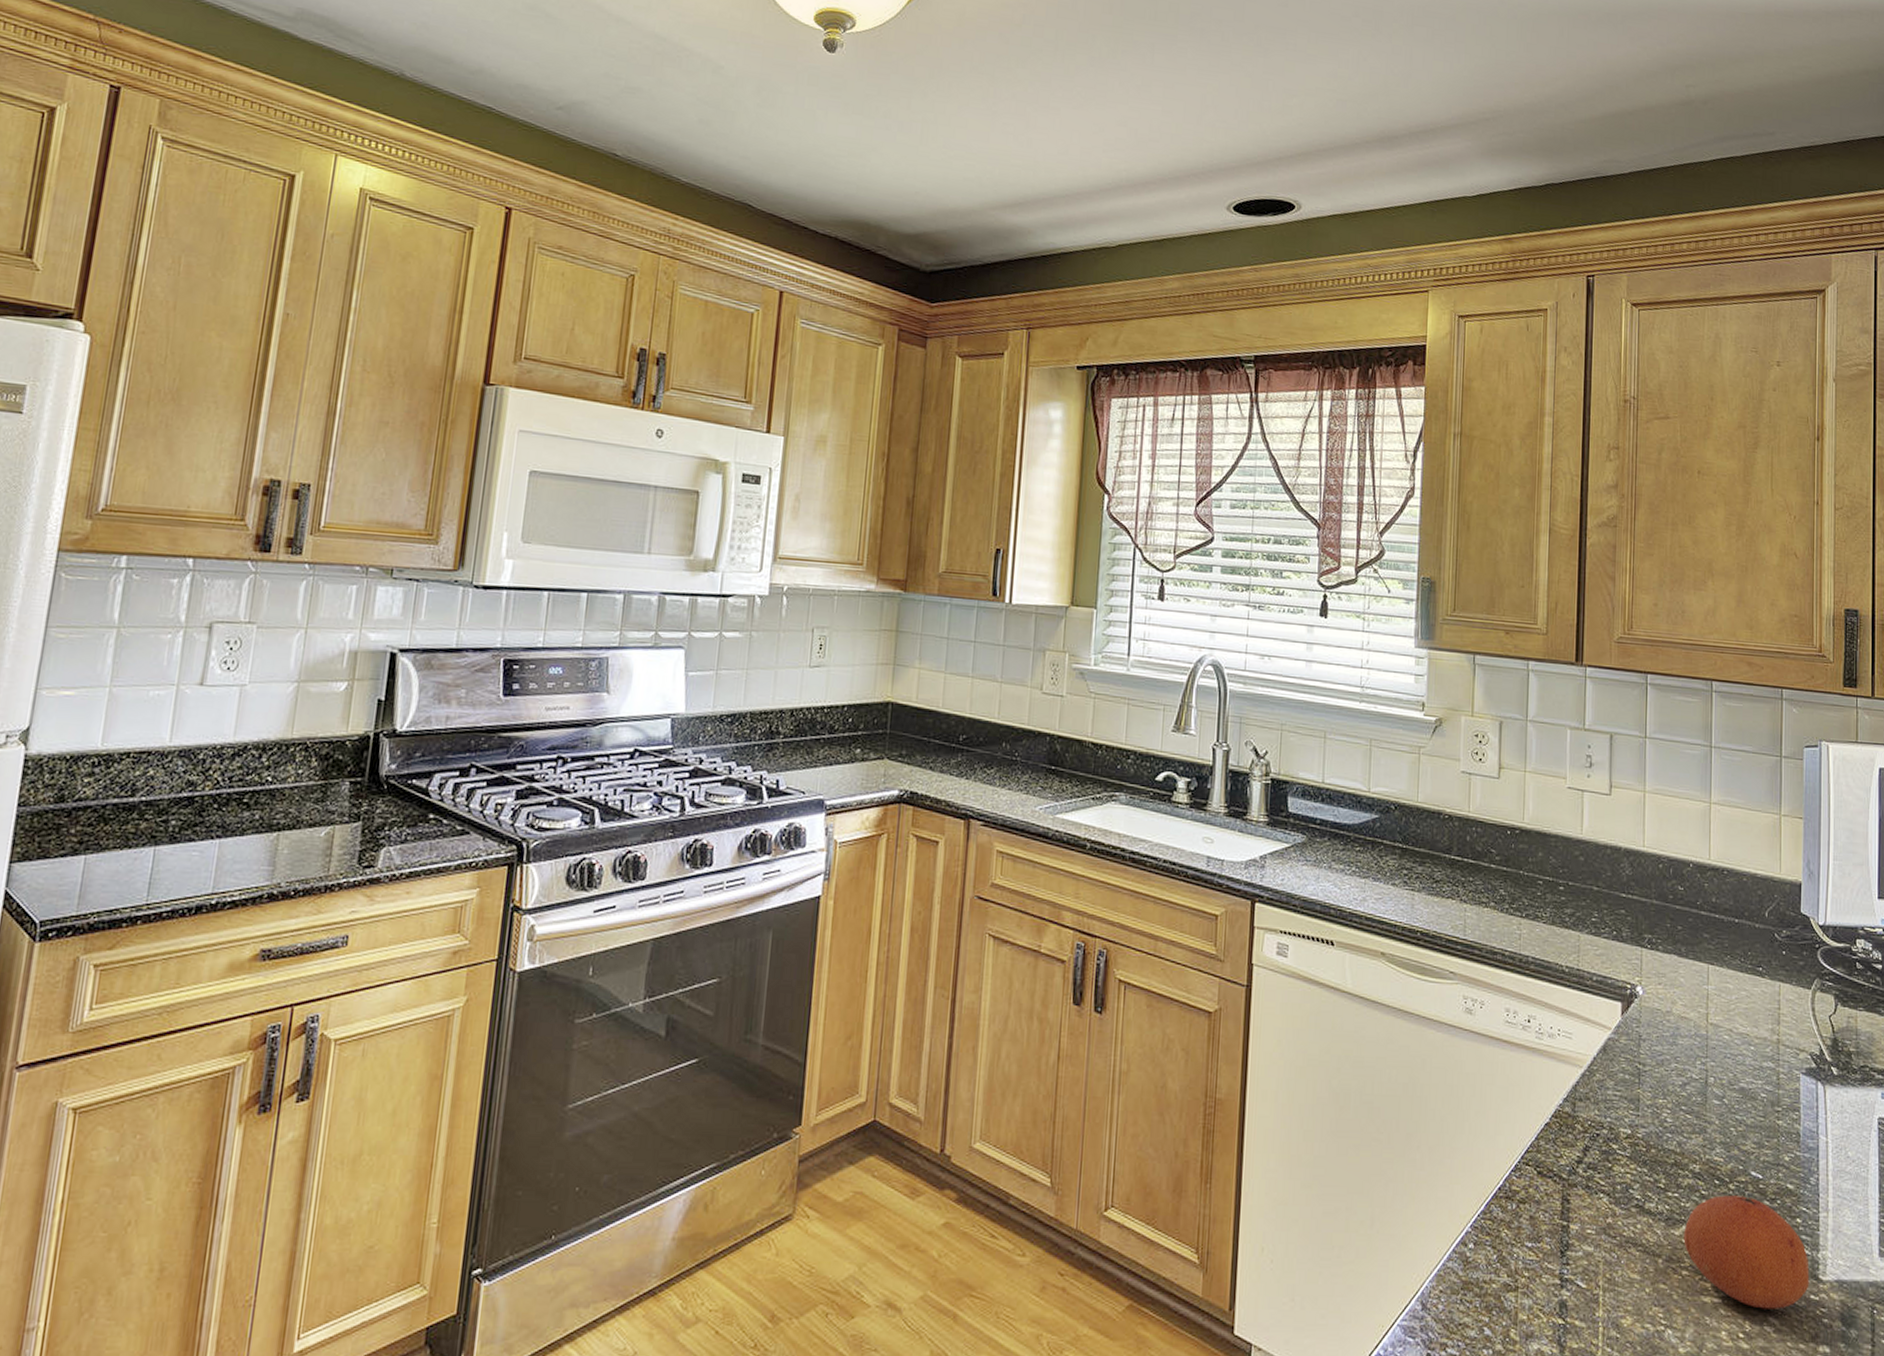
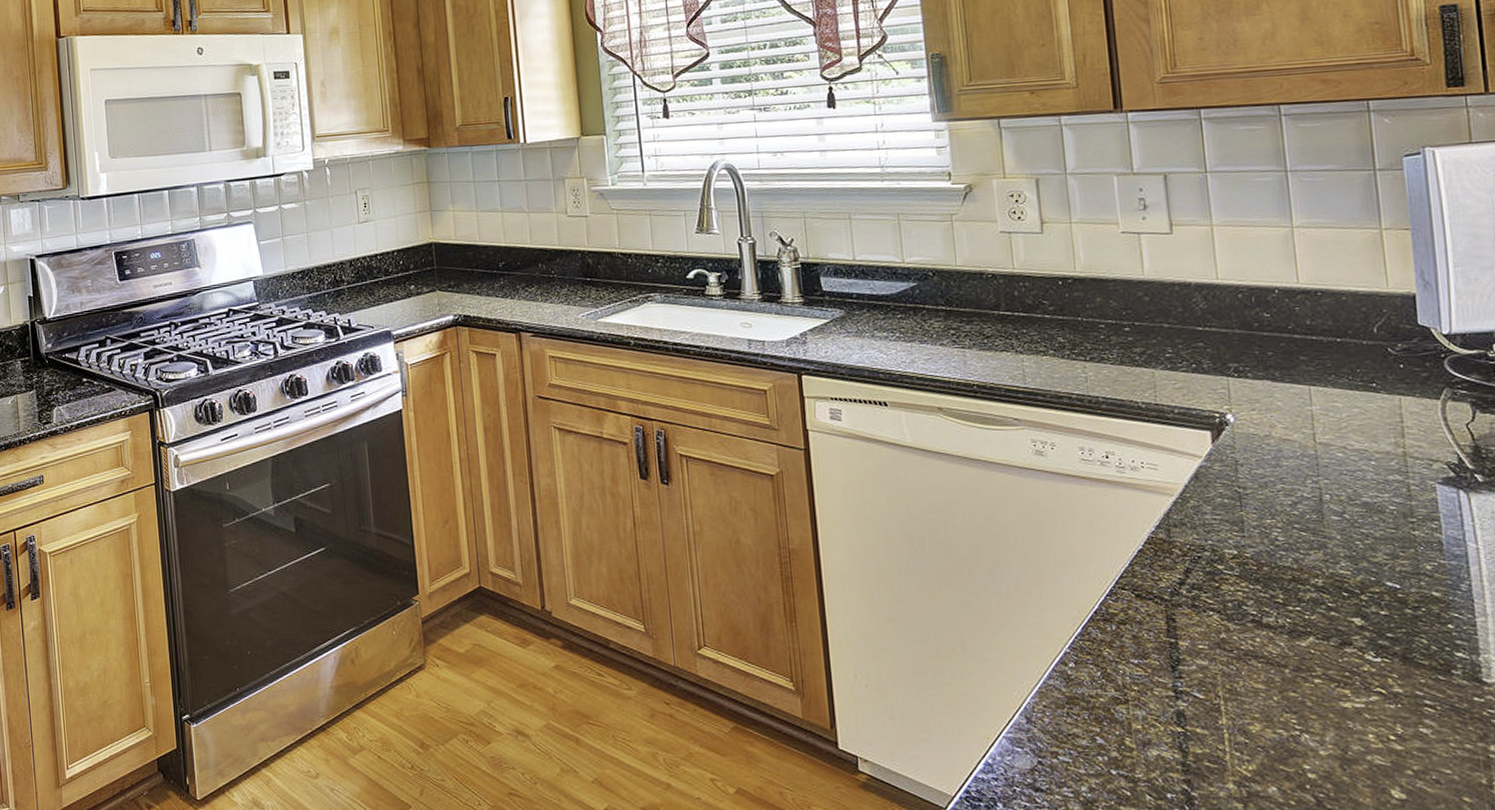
fruit: present [1683,1195,1810,1309] -> none [1311,606,1471,712]

